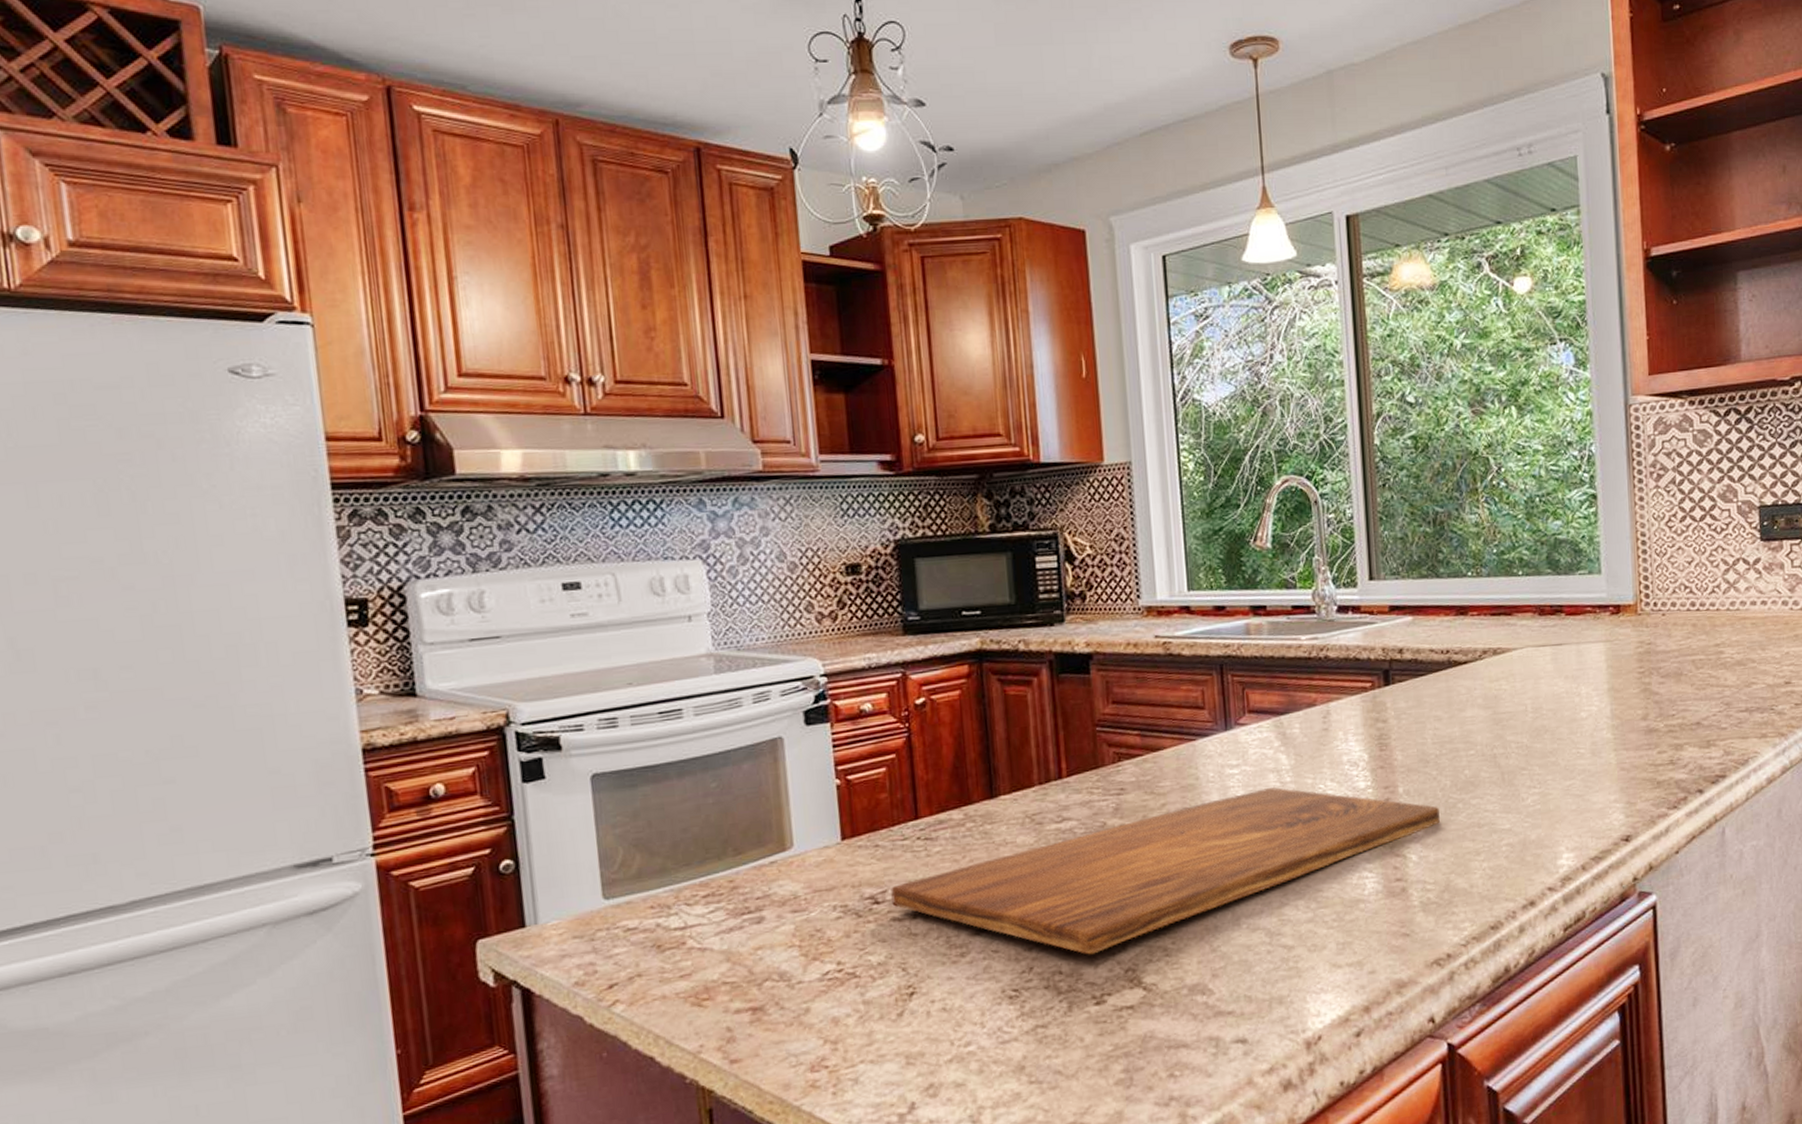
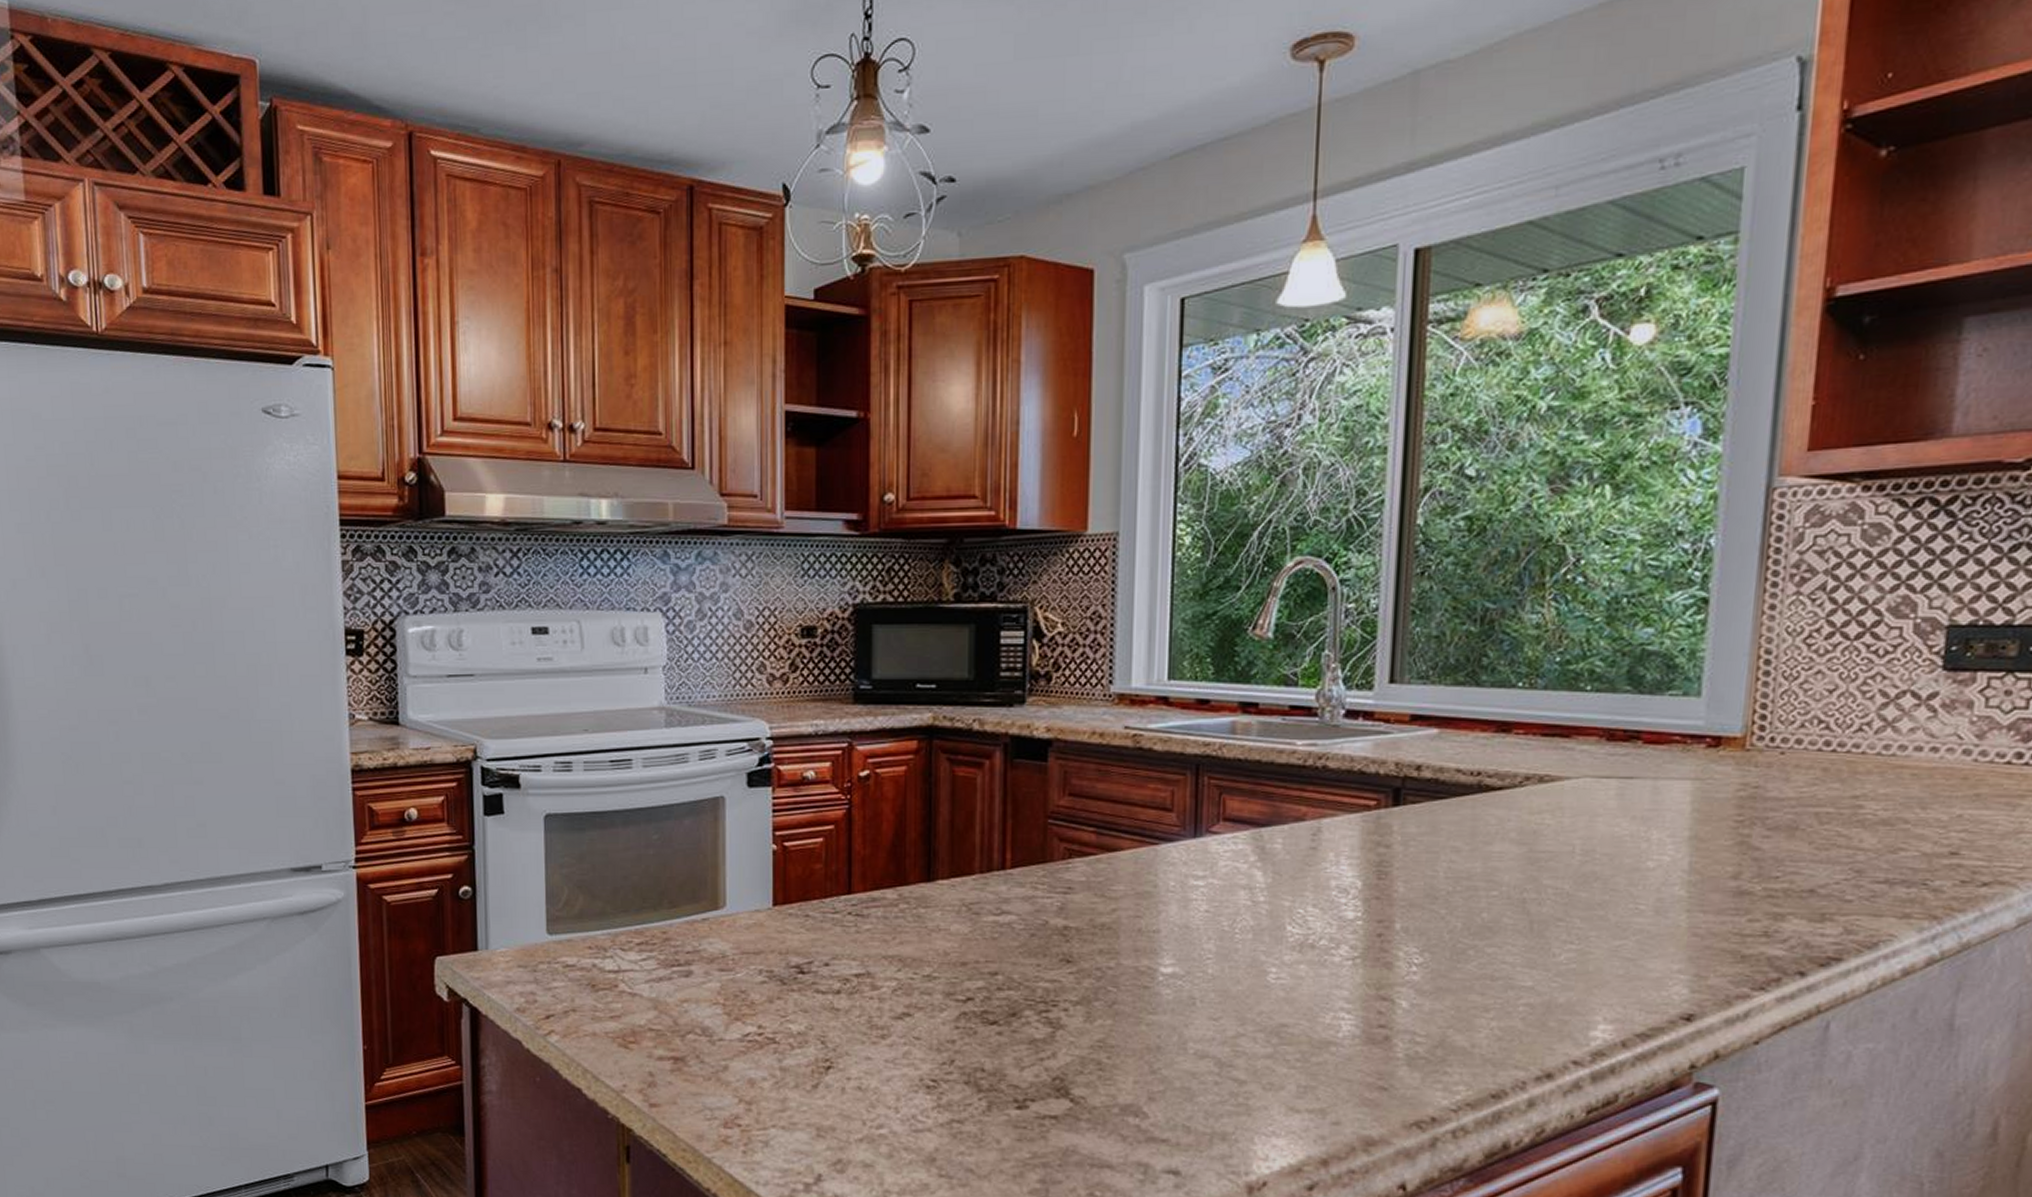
cutting board: present [891,786,1440,955] -> none [817,905,1444,1057]

